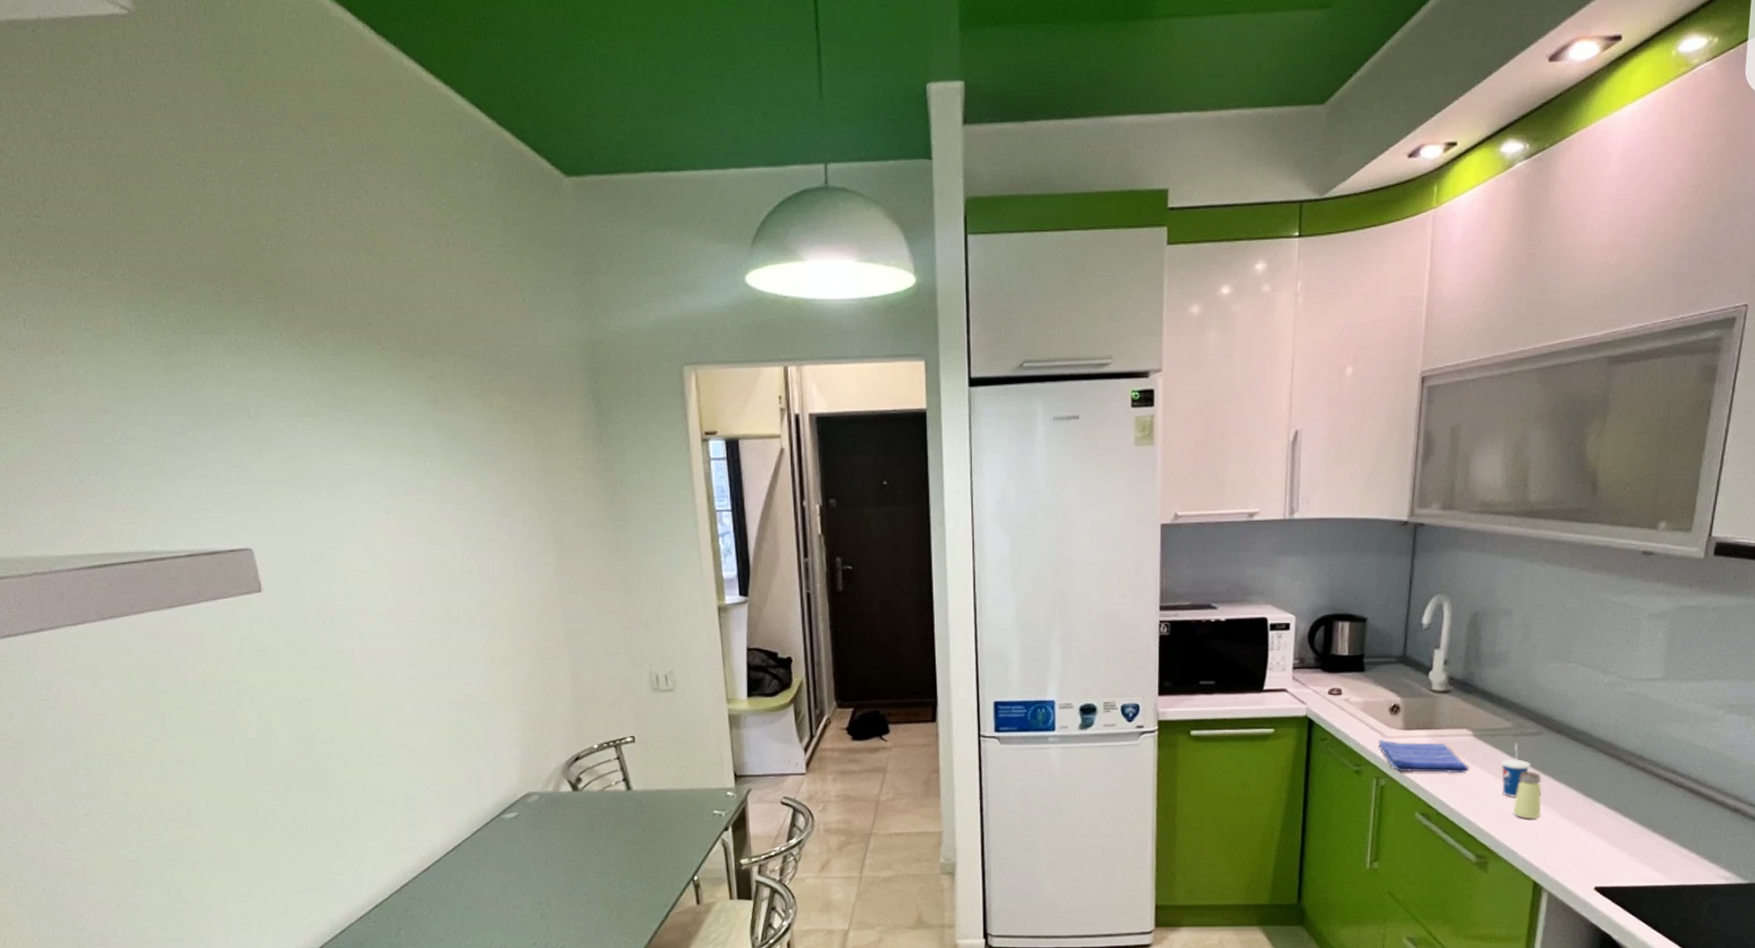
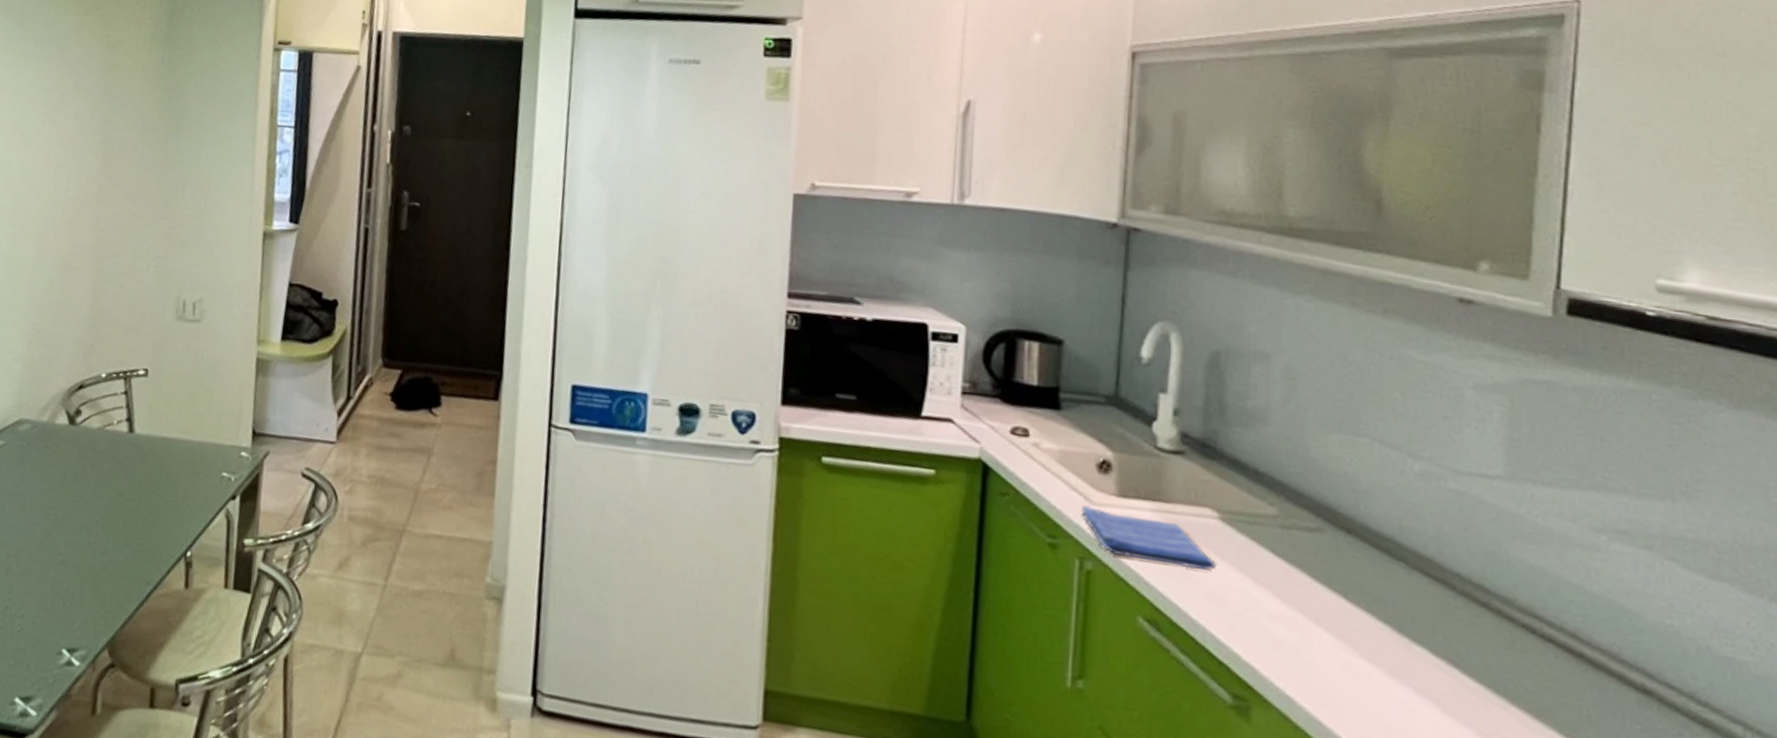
cup: present [1501,743,1532,797] -> none [1264,538,1310,618]
saltshaker: present [1513,771,1541,820] -> none [1286,581,1330,655]

